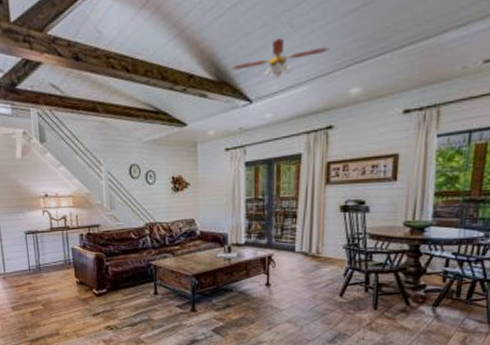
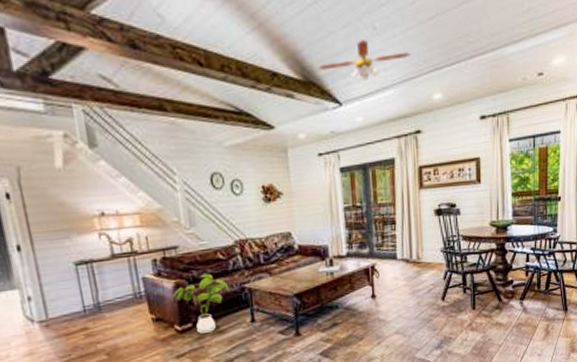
house plant: none [92,249,138,298] -> present [171,273,230,334]

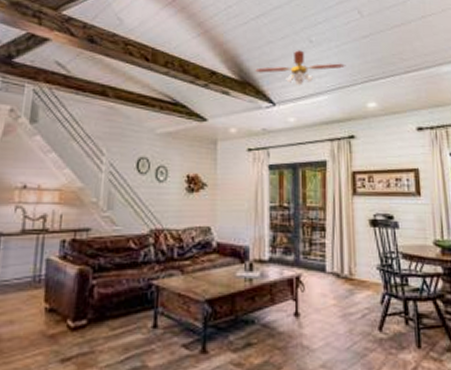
house plant: present [171,273,230,334] -> none [71,263,136,334]

